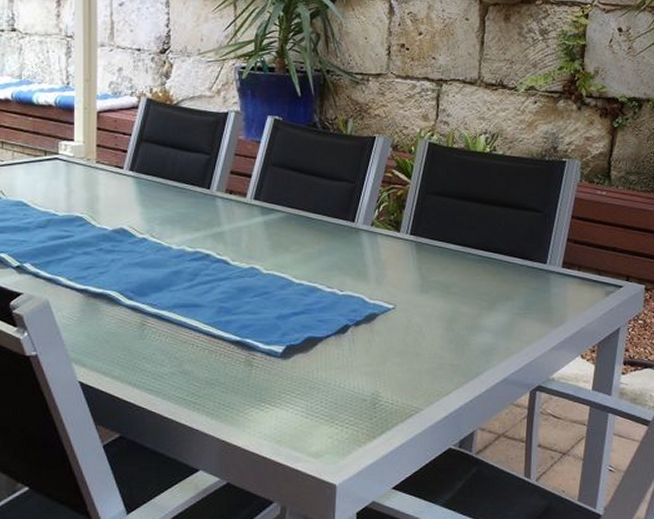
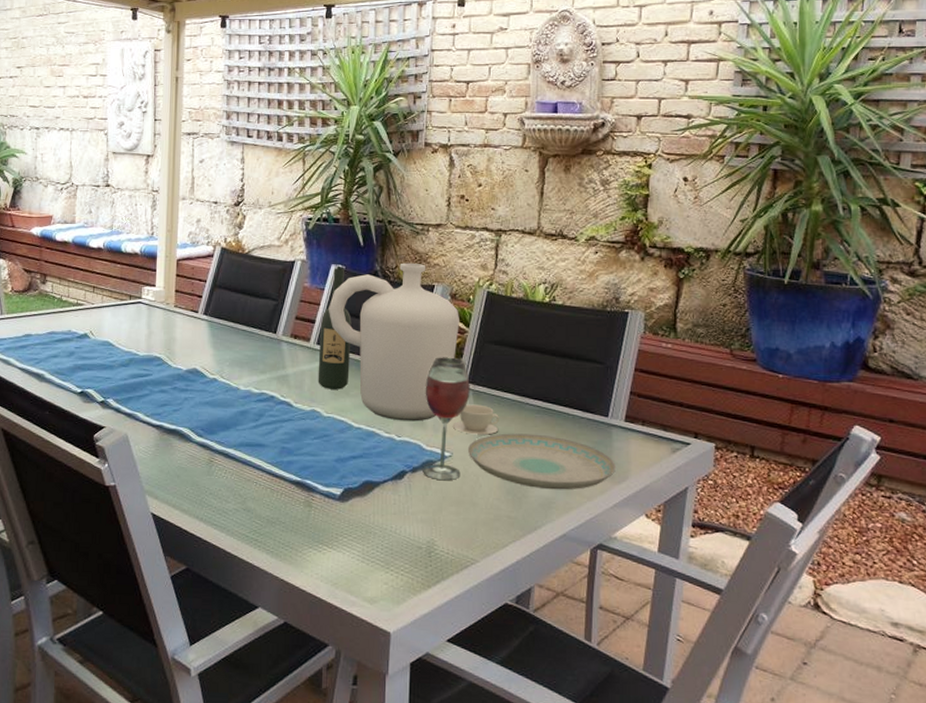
wine bottle: none [256,119,290,245] -> present [318,268,352,390]
water jug: none [266,113,401,275] -> present [329,262,459,422]
wineglass: none [366,209,413,332] -> present [423,357,470,480]
teacup: none [396,256,442,286] -> present [453,404,499,435]
plate: none [410,283,553,336] -> present [467,433,615,490]

